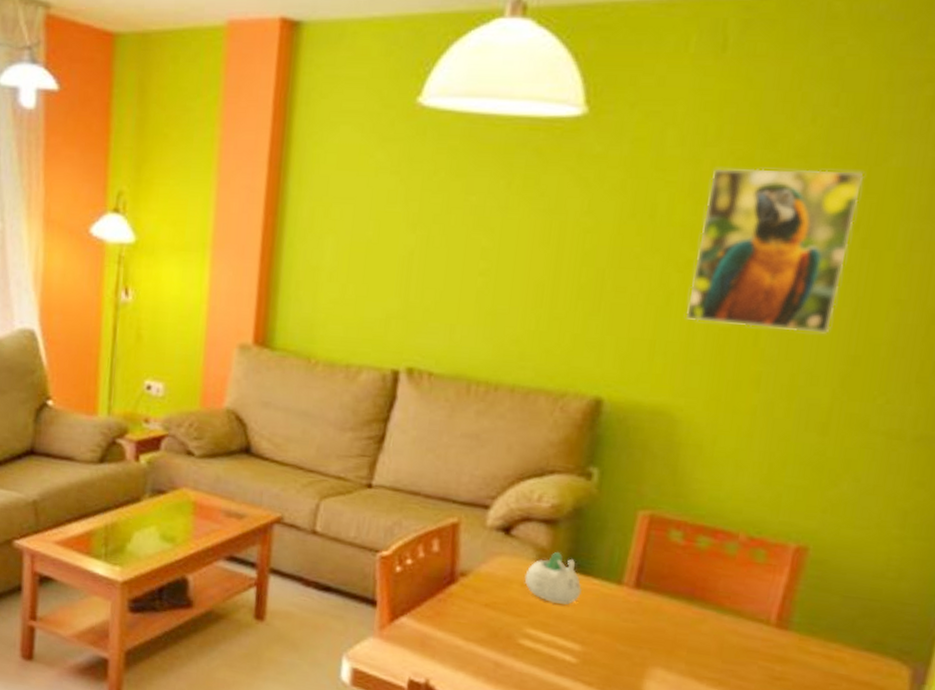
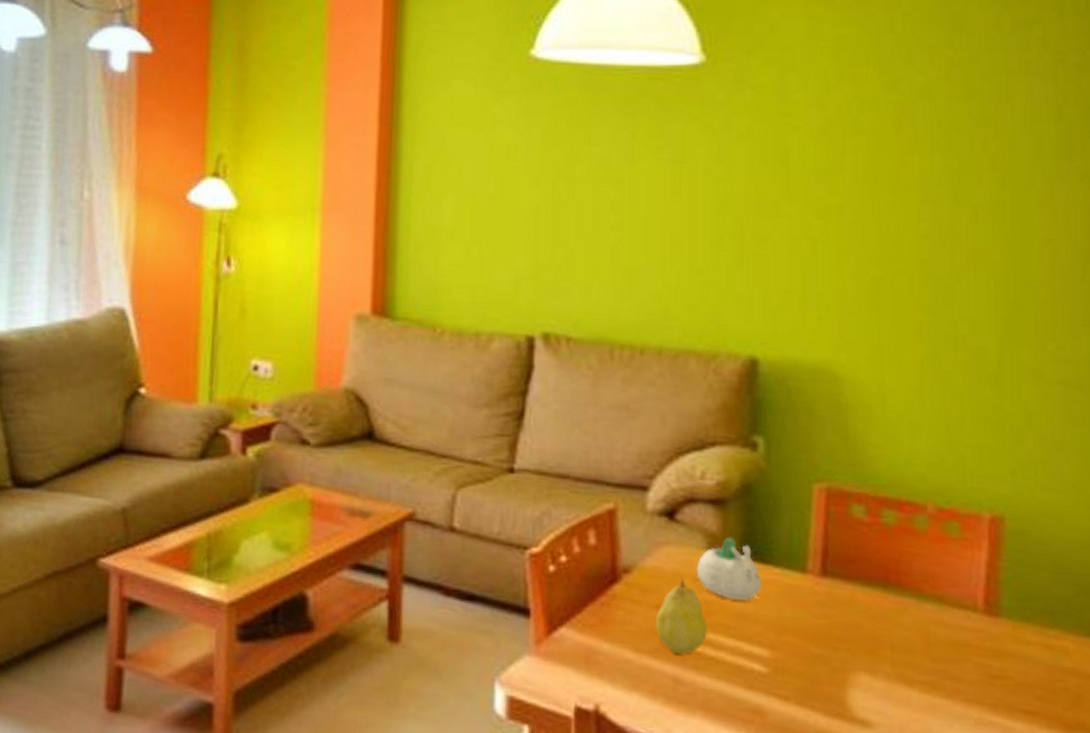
fruit: none [484,583,529,644] -> present [656,578,707,654]
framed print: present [686,169,864,334] -> none [833,110,991,278]

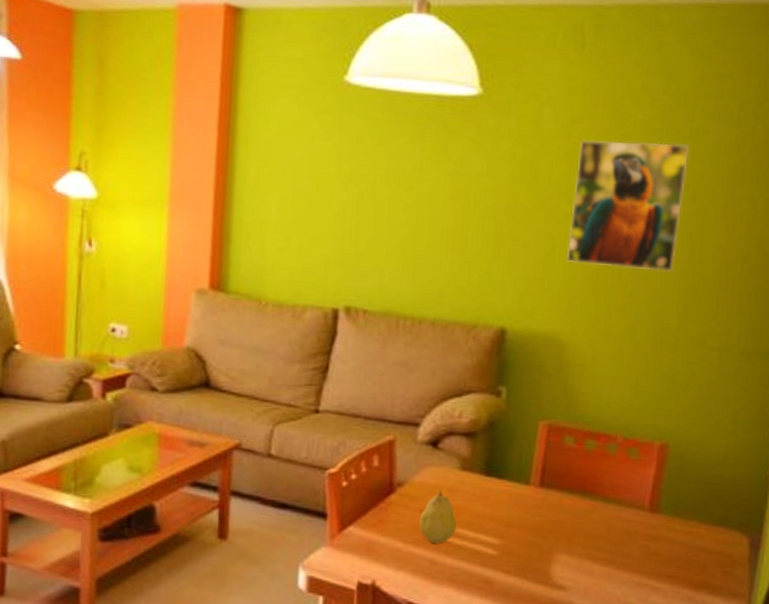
succulent planter: present [696,537,762,601] -> none [451,460,498,505]
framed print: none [833,110,991,278] -> present [566,141,690,272]

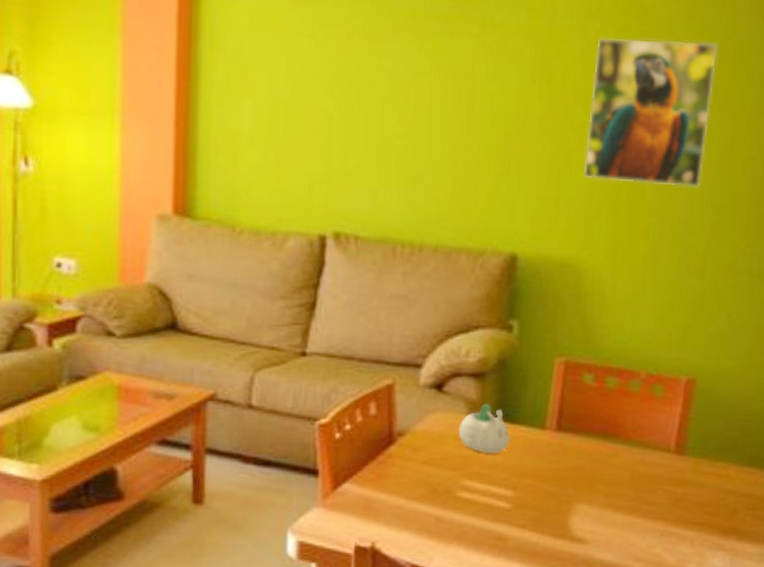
fruit: present [419,489,457,543] -> none [424,438,465,498]
succulent planter: none [451,460,498,505] -> present [458,403,510,453]

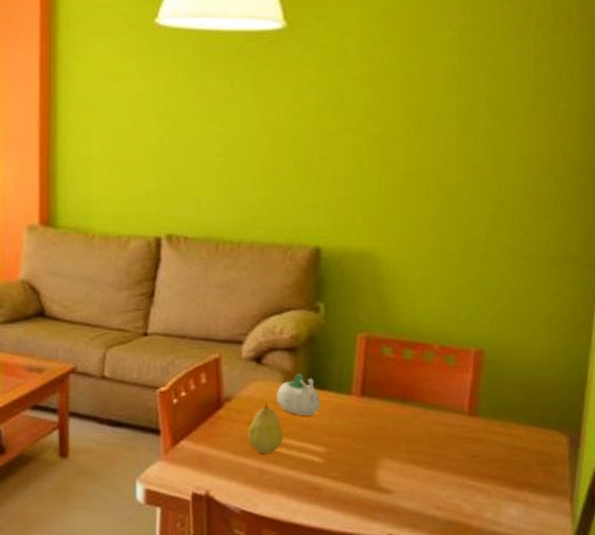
fruit: none [424,438,465,498] -> present [248,403,283,454]
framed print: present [583,39,718,187] -> none [375,62,489,185]

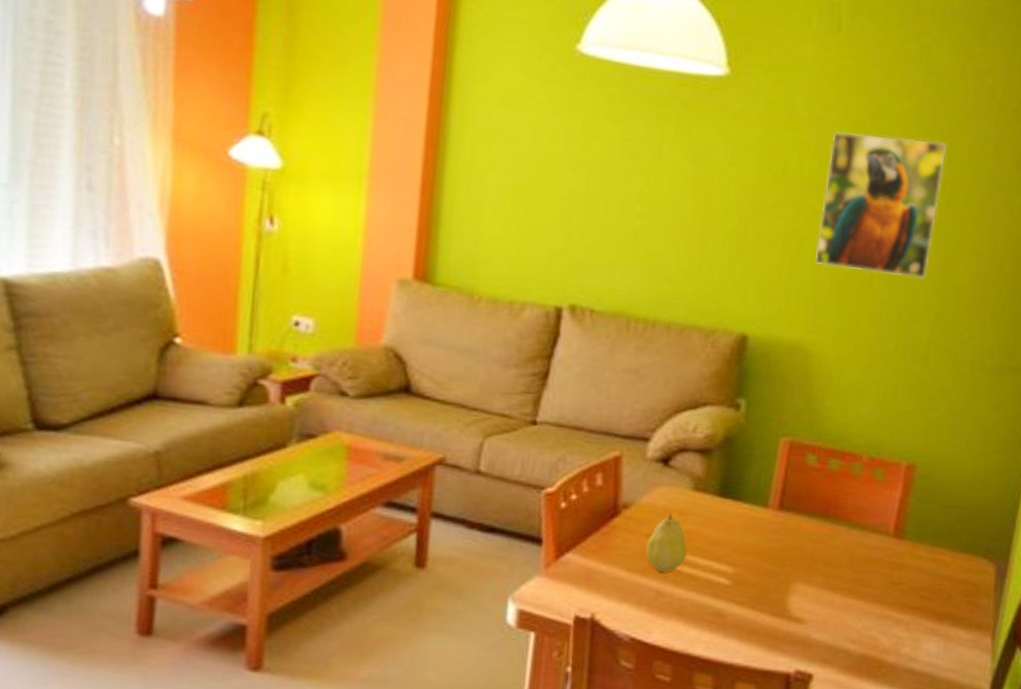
succulent planter: present [276,373,321,415] -> none [682,479,734,530]
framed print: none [375,62,489,185] -> present [815,133,947,279]

